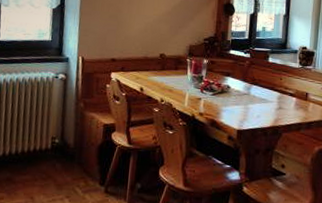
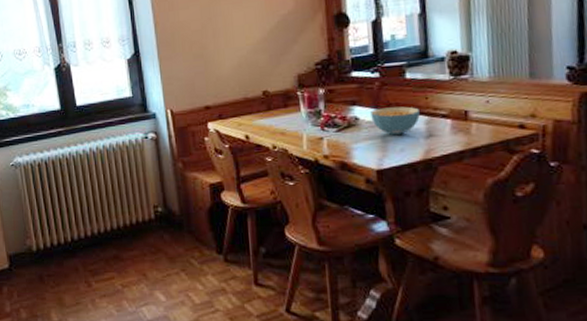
cereal bowl: none [239,81,275,105] -> present [371,106,420,136]

